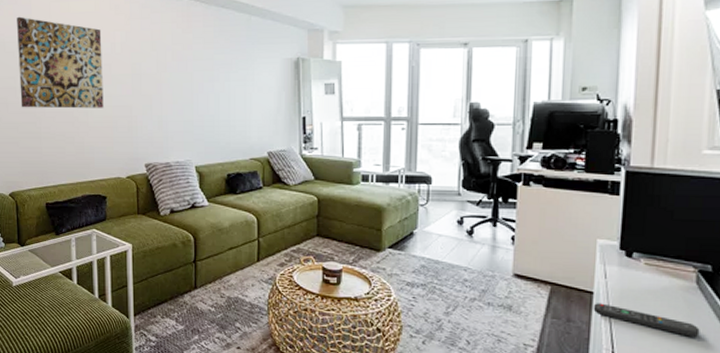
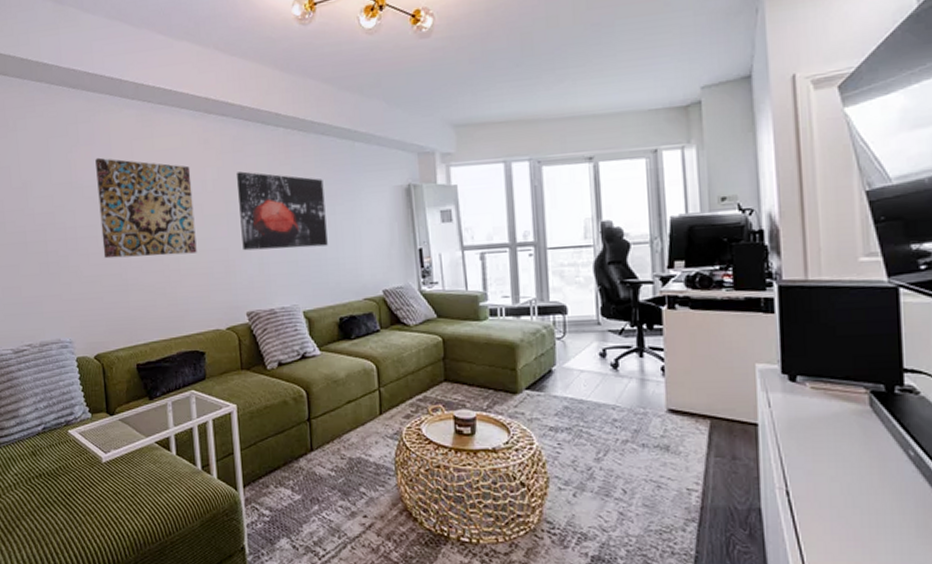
wall art: none [142,37,221,110] -> present [235,171,328,251]
remote control: present [593,303,700,337] -> none [759,436,881,467]

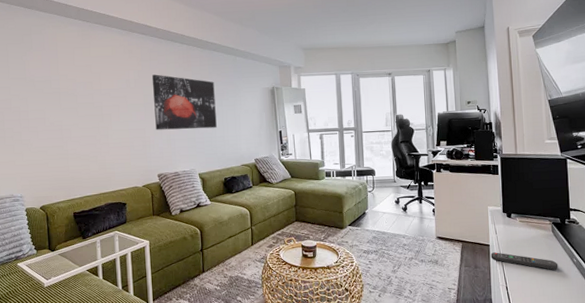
wall art: present [95,157,197,259] -> none [45,60,122,135]
remote control: none [759,436,881,467] -> present [490,252,558,270]

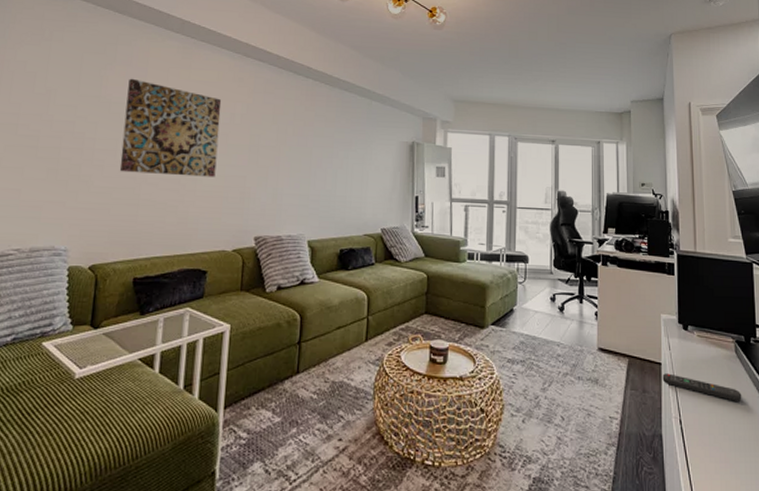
wall art: none [45,60,122,135] -> present [119,78,222,177]
wall art: present [151,74,217,130] -> none [260,110,341,185]

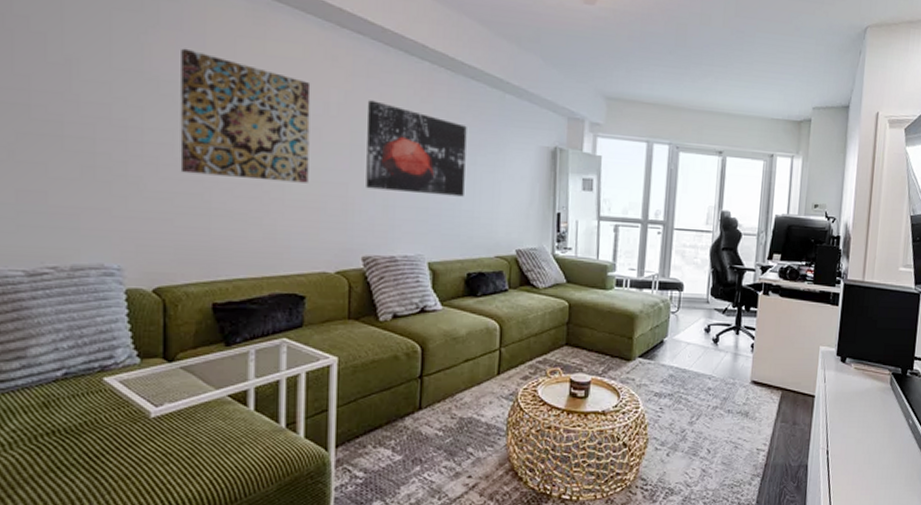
wall art: none [260,110,341,185] -> present [366,100,467,197]
remote control: present [662,373,742,401] -> none [814,406,891,432]

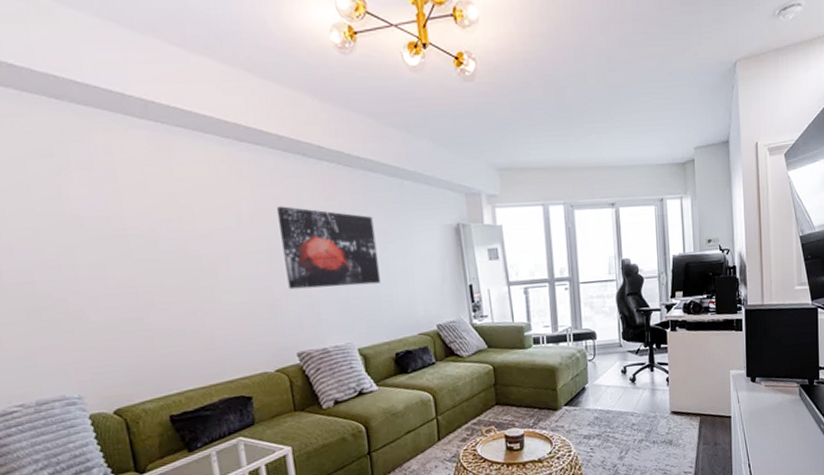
wall art: present [180,48,311,183] -> none [95,184,236,302]

